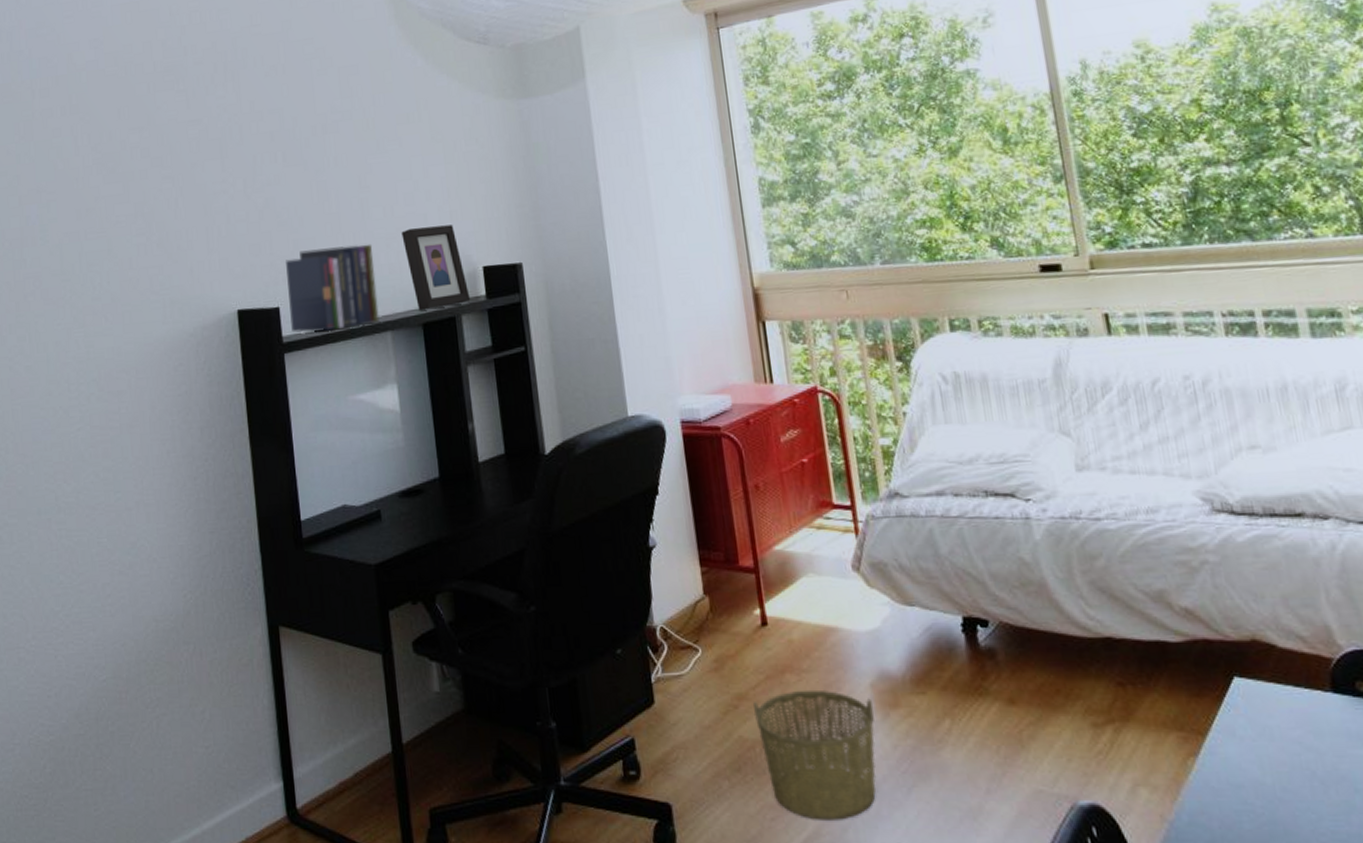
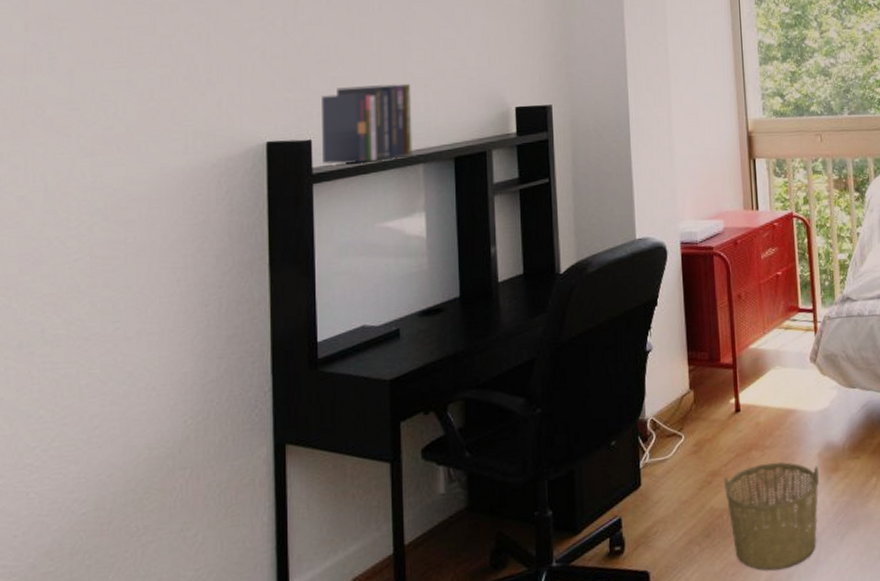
picture frame: present [401,224,471,311] -> none [440,69,502,146]

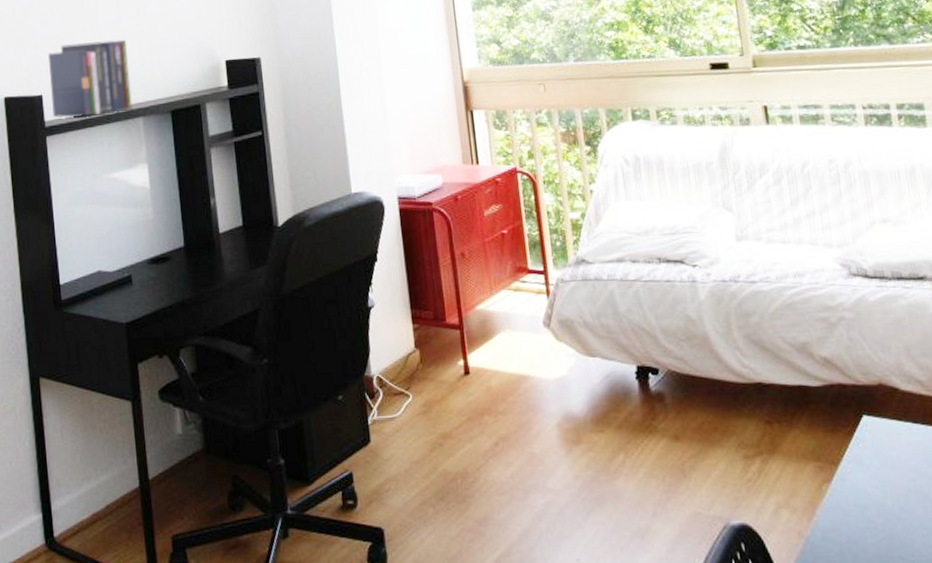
basket: present [723,461,820,571] -> none [456,429,560,541]

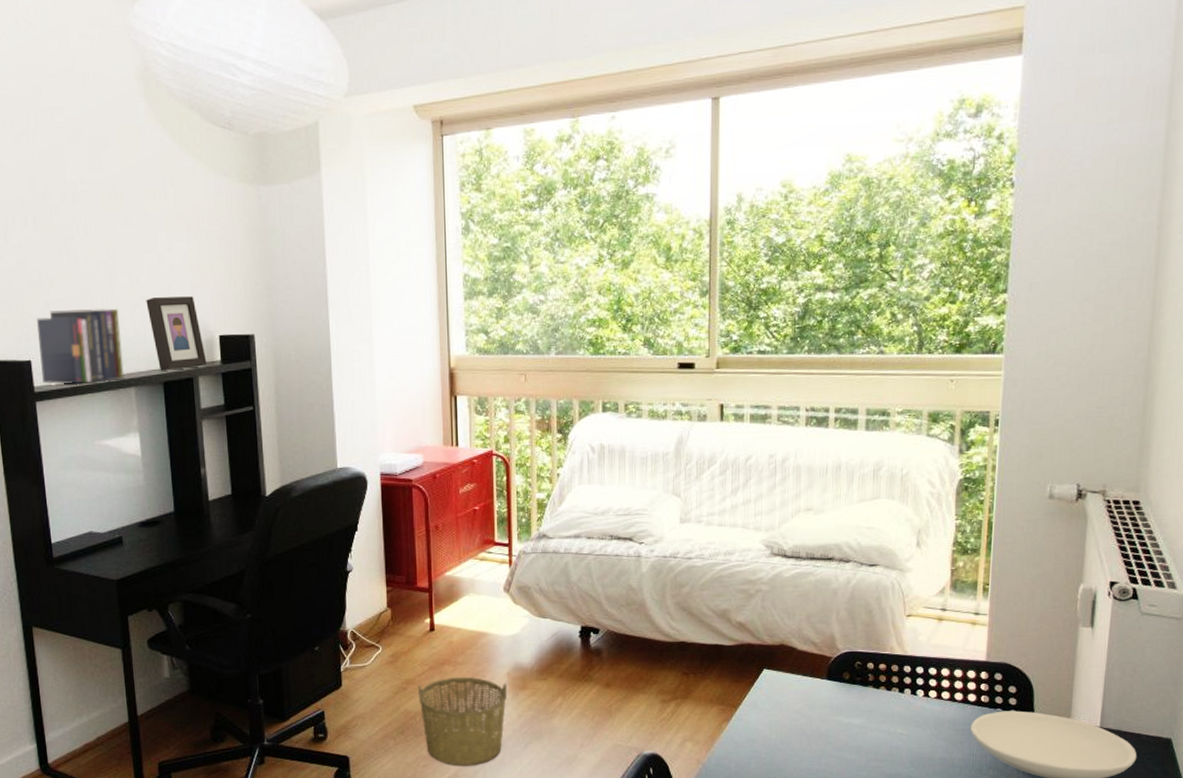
picture frame: none [153,23,214,99] -> present [146,296,207,371]
basket: none [456,429,560,541] -> present [417,676,508,766]

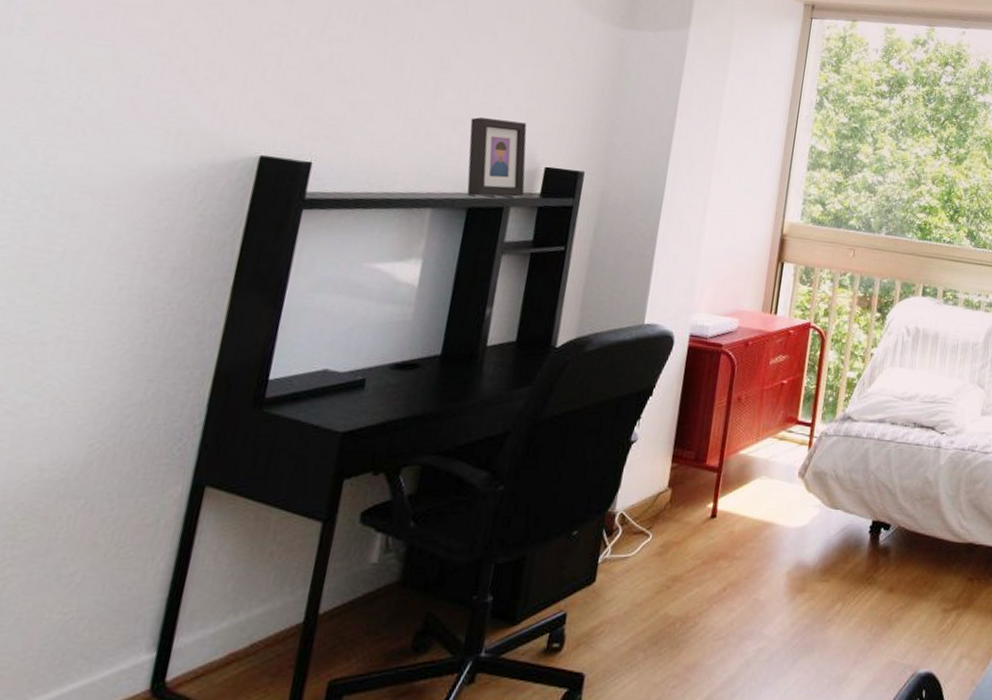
books: present [37,308,124,385] -> none [319,113,437,198]
basket: present [417,676,508,766] -> none [681,574,786,687]

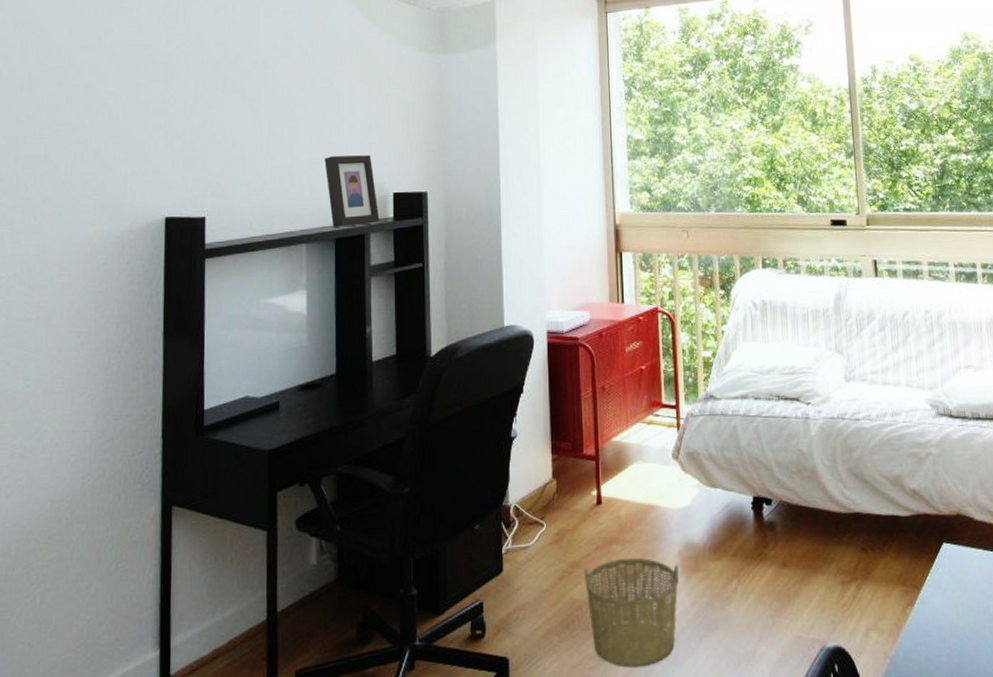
basket: none [681,574,786,687] -> present [583,557,679,667]

